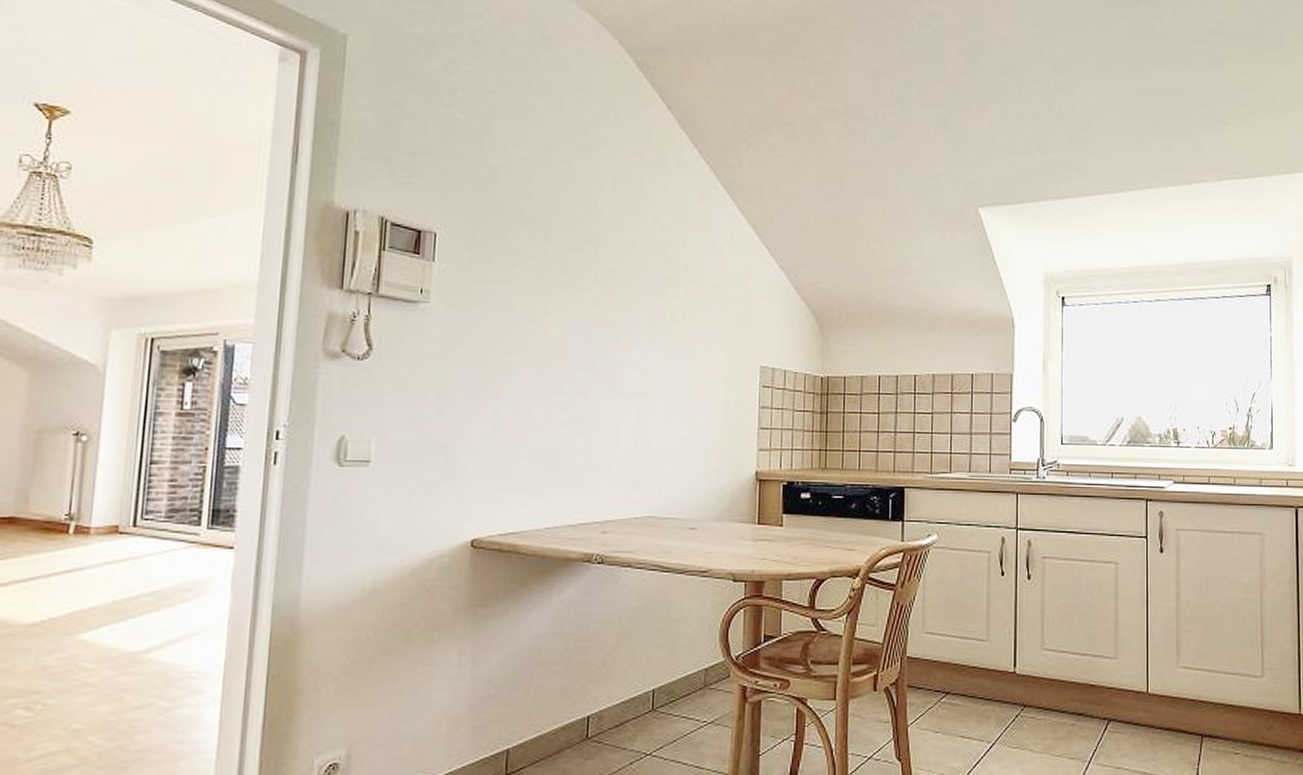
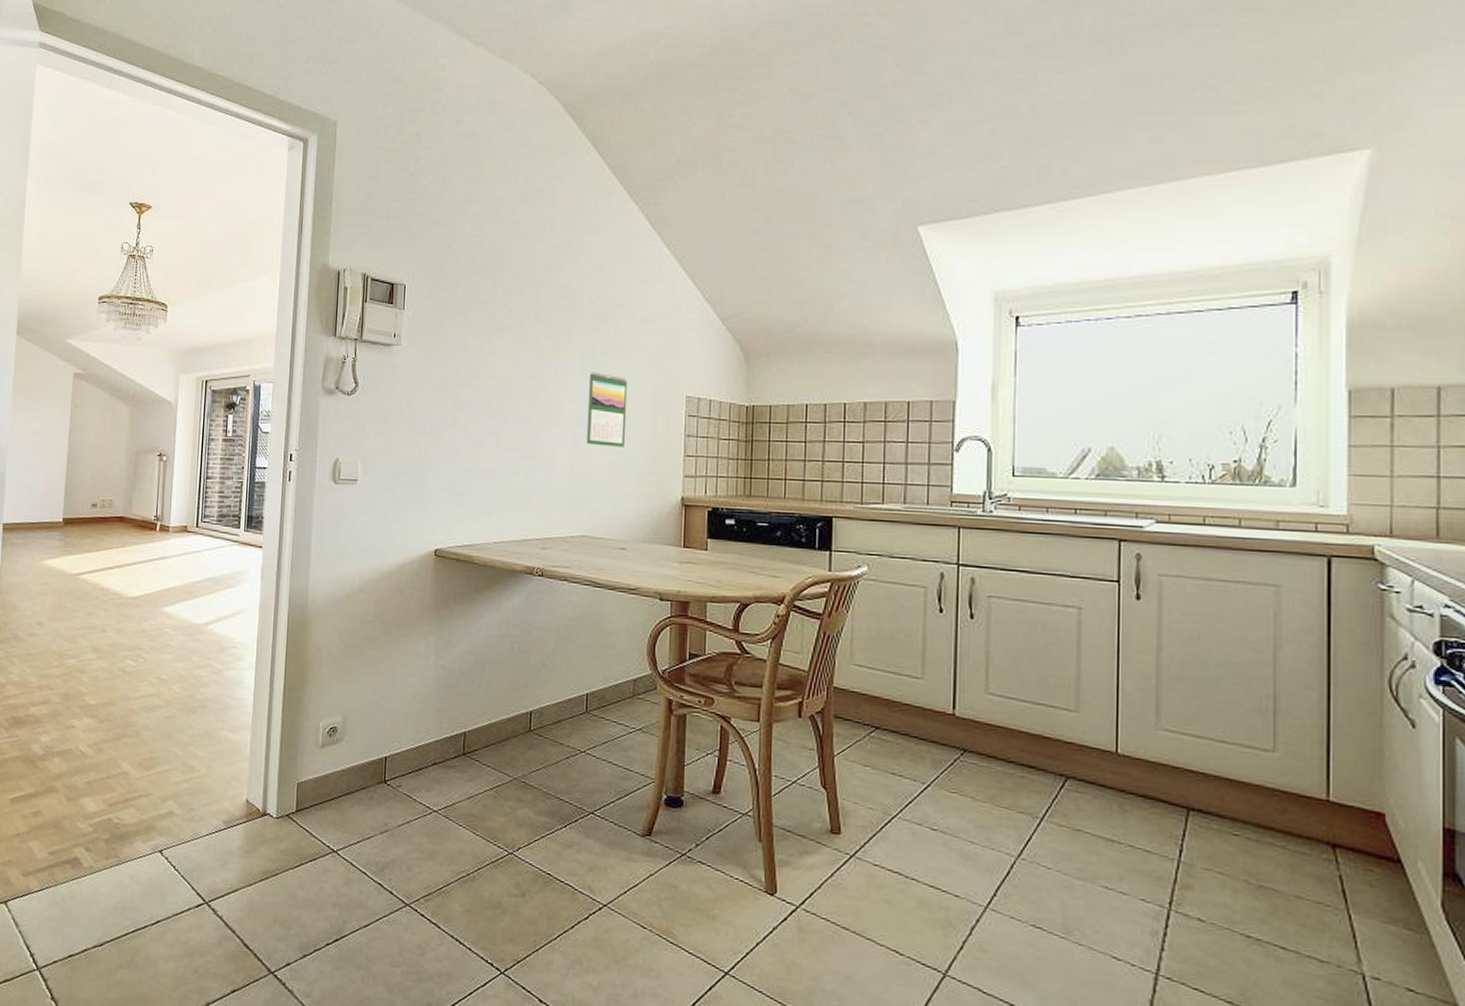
calendar: none [653,339,699,420] -> present [586,372,628,447]

